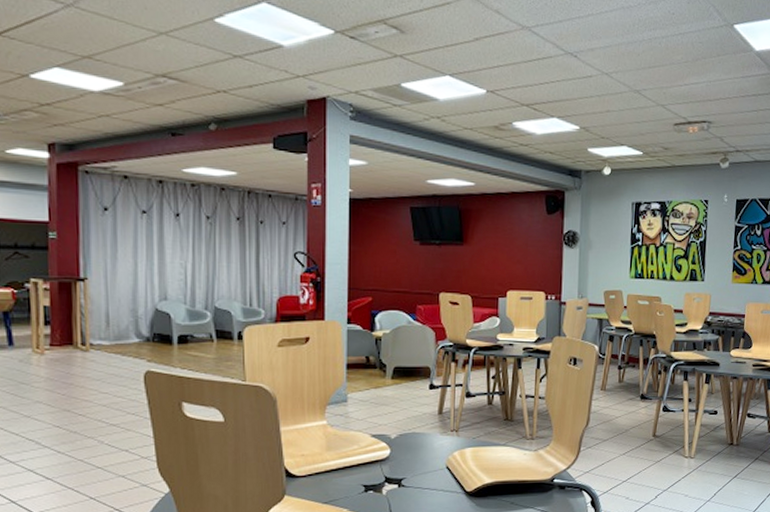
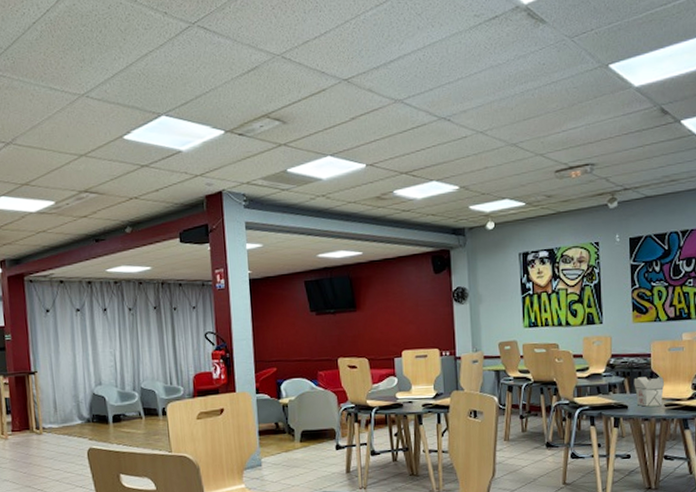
takeout container: none [727,336,755,365] -> present [634,377,665,407]

